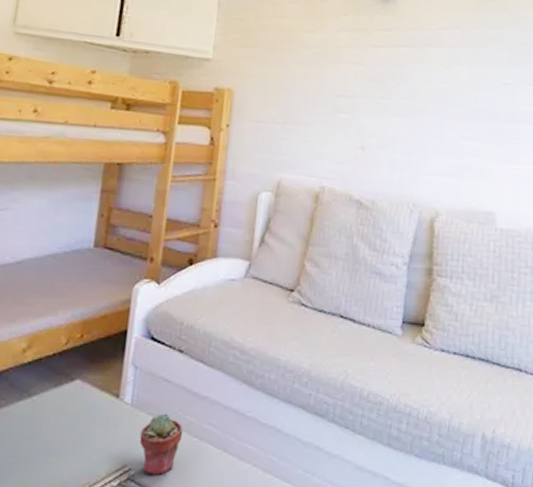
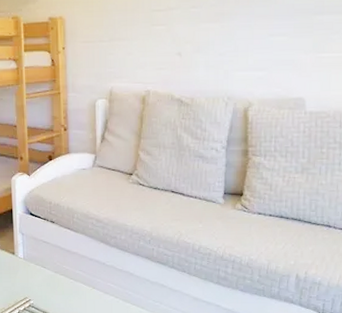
potted succulent: present [139,413,183,475] -> none [33,264,63,303]

